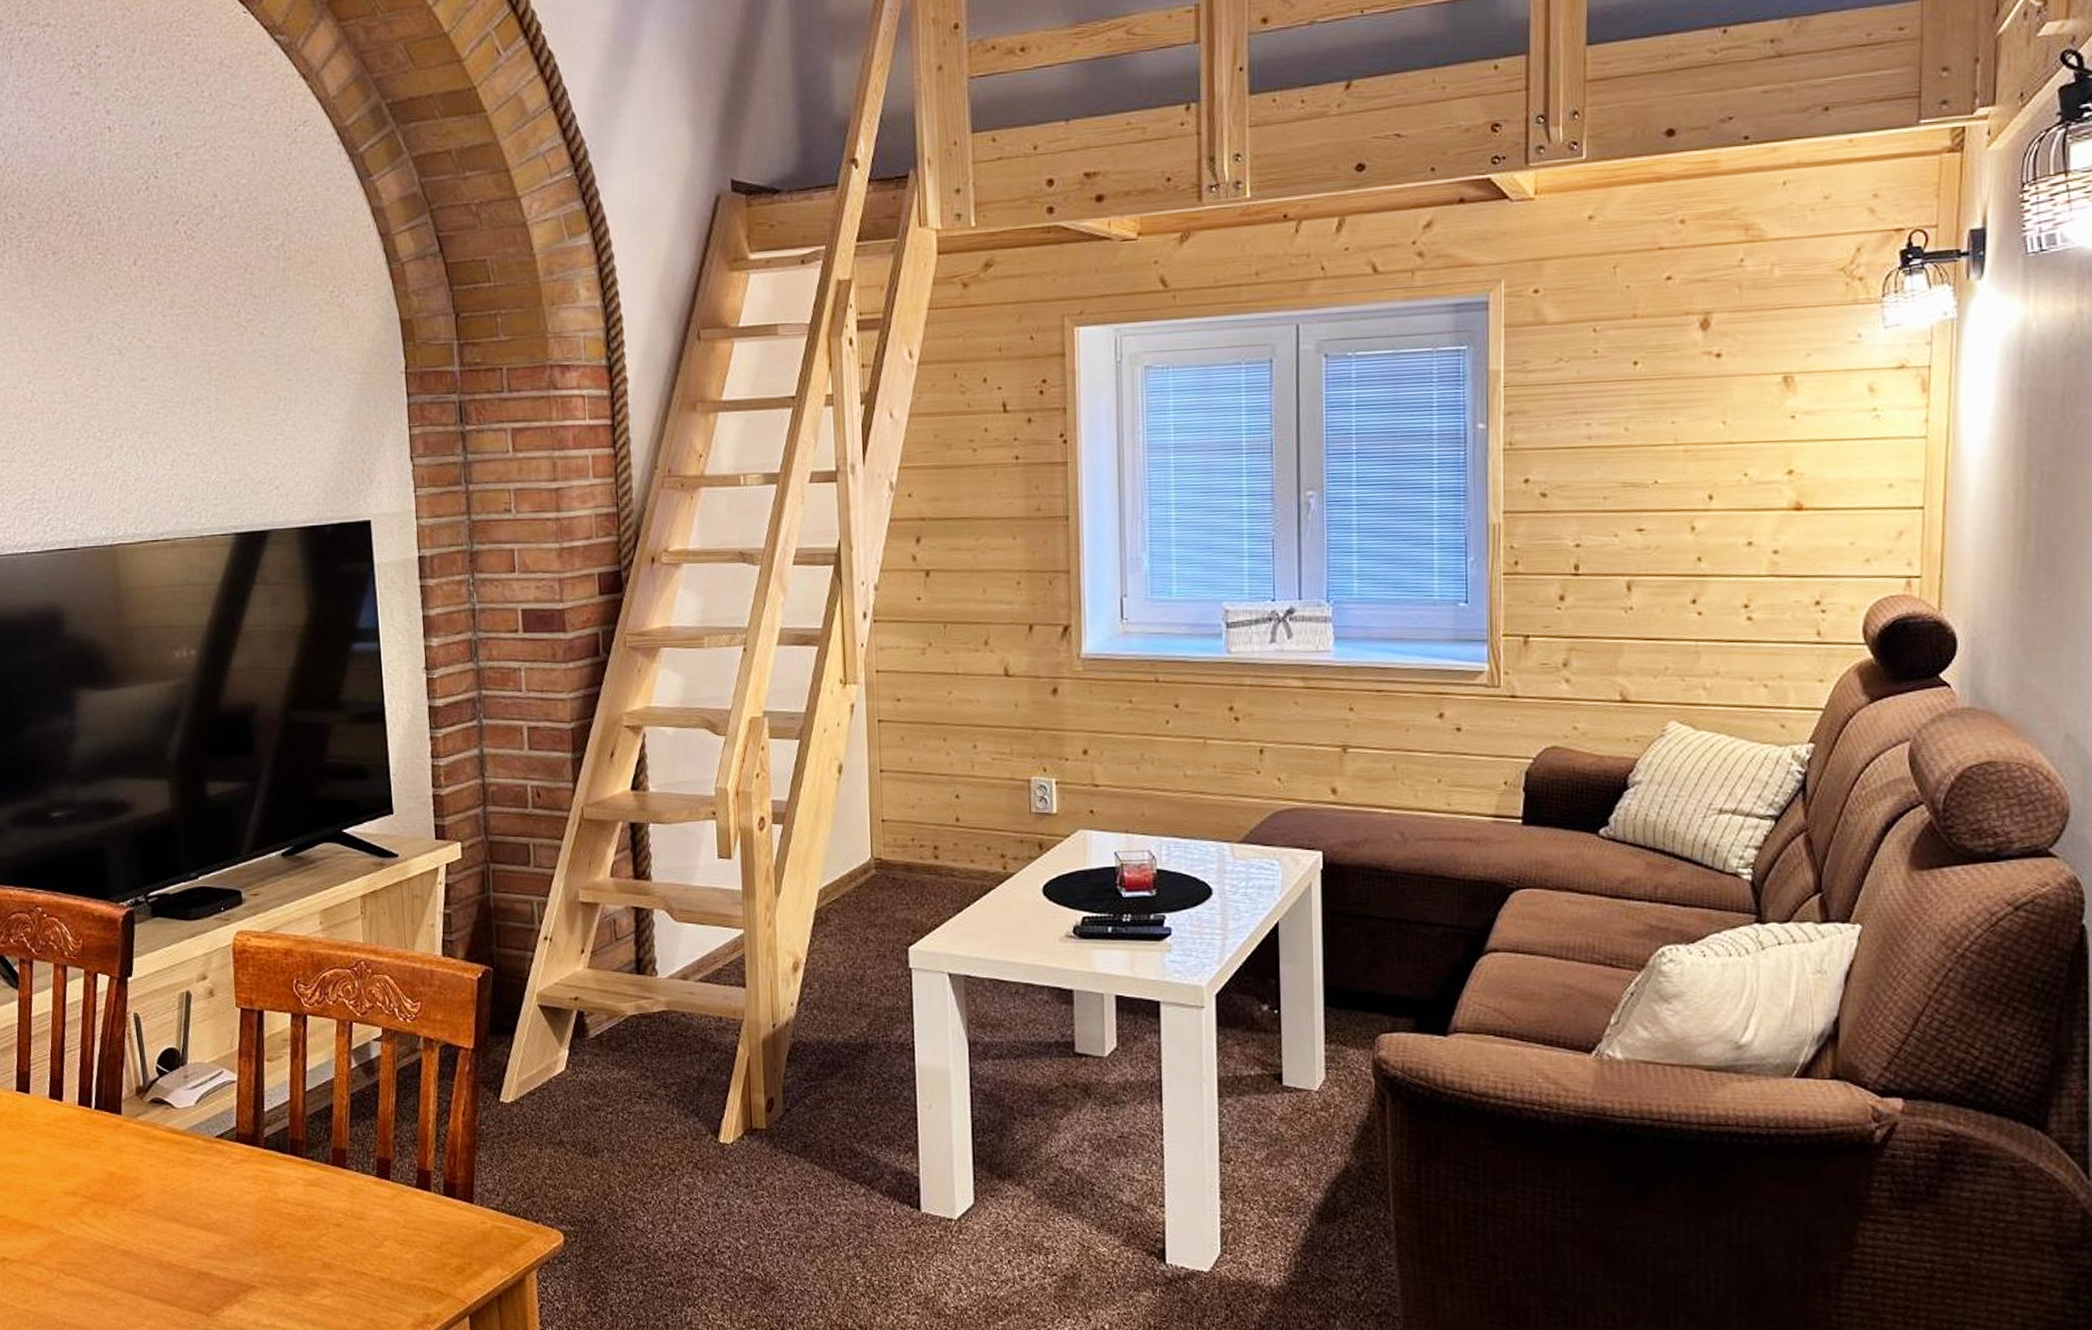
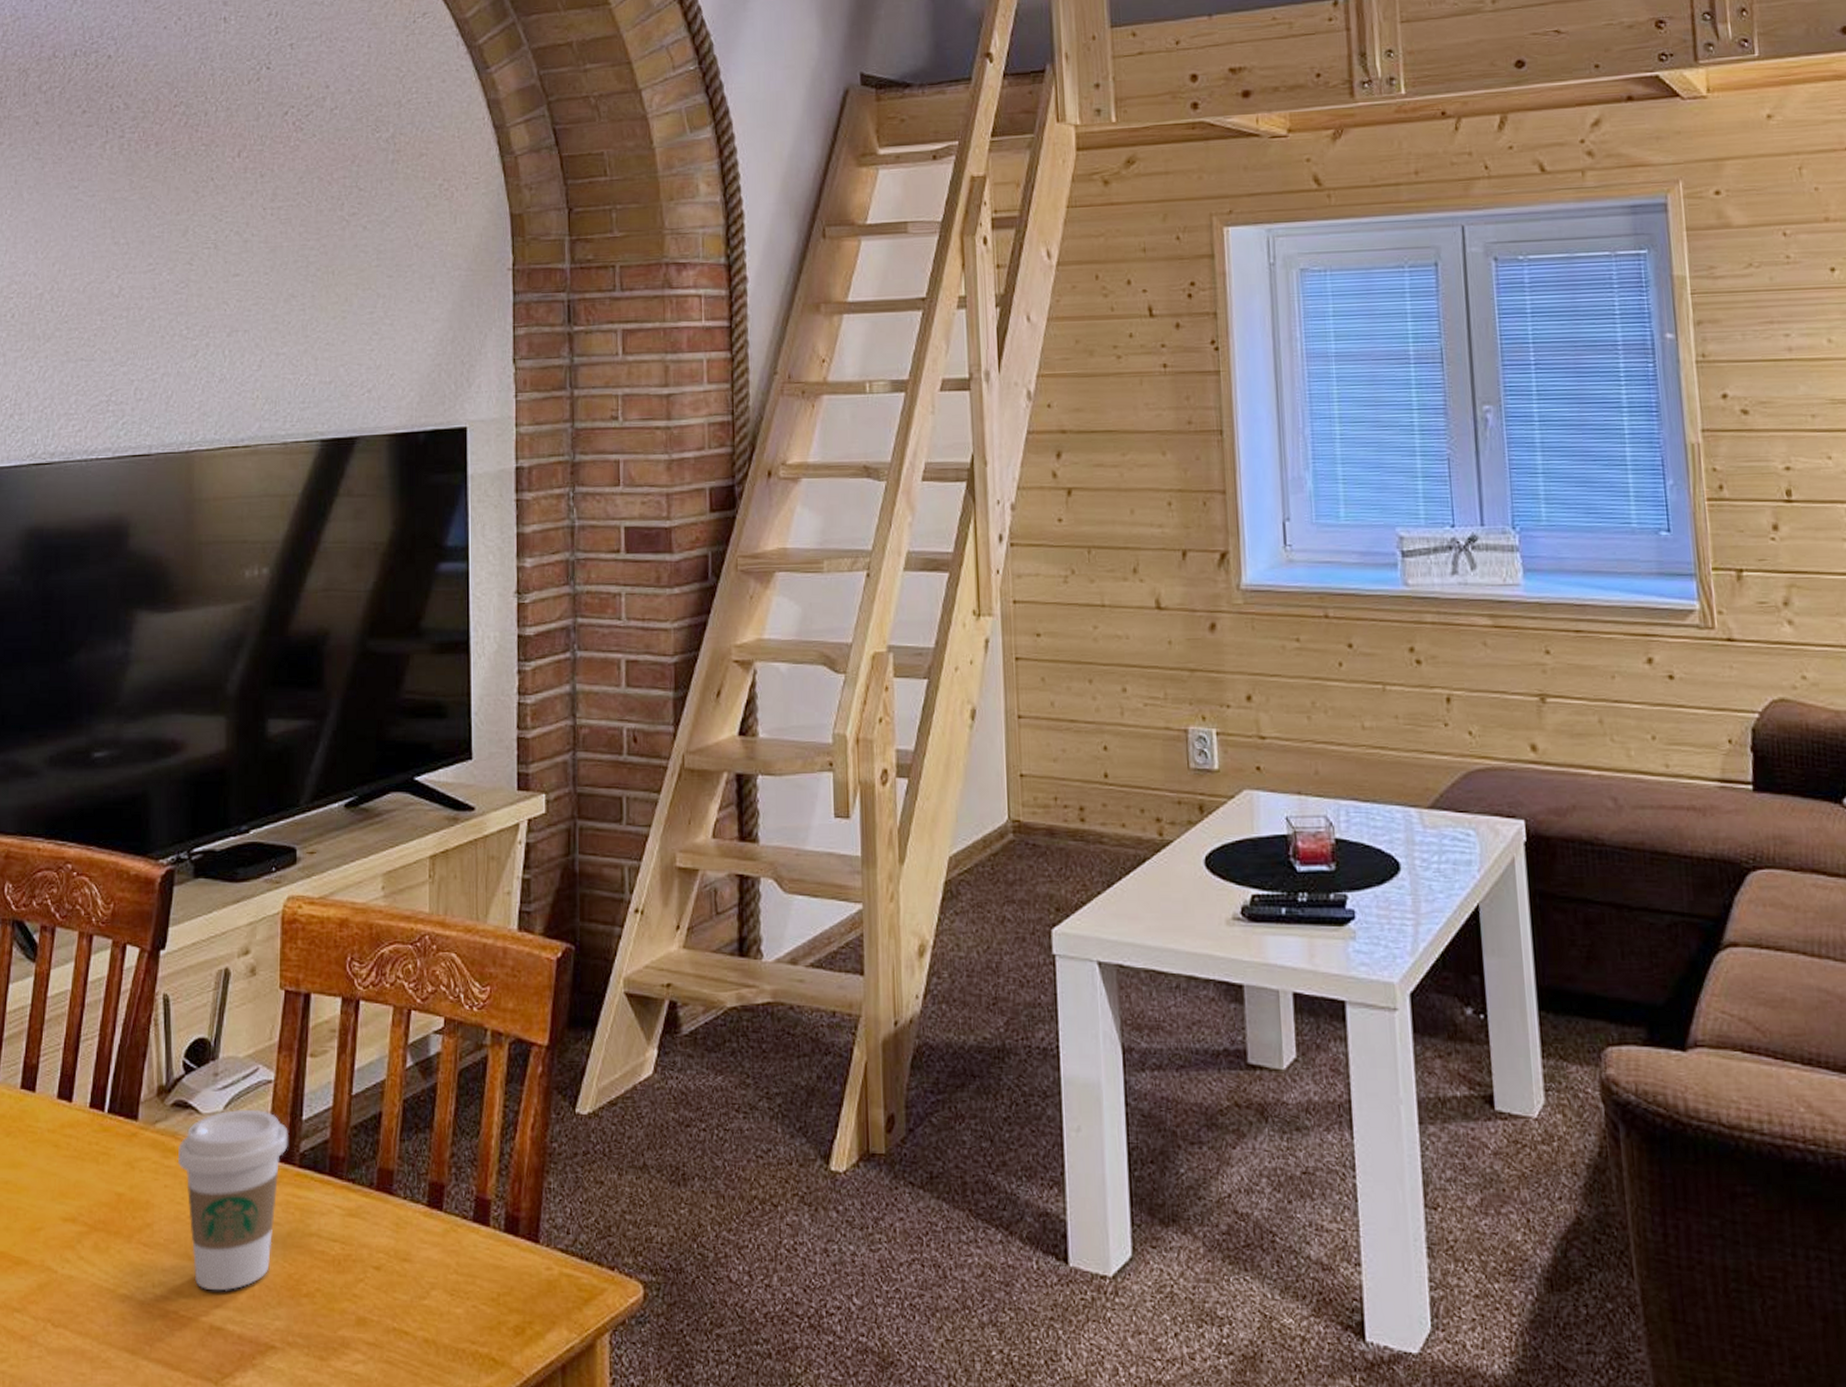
coffee cup: none [158,1104,254,1245] -> present [177,1110,288,1291]

